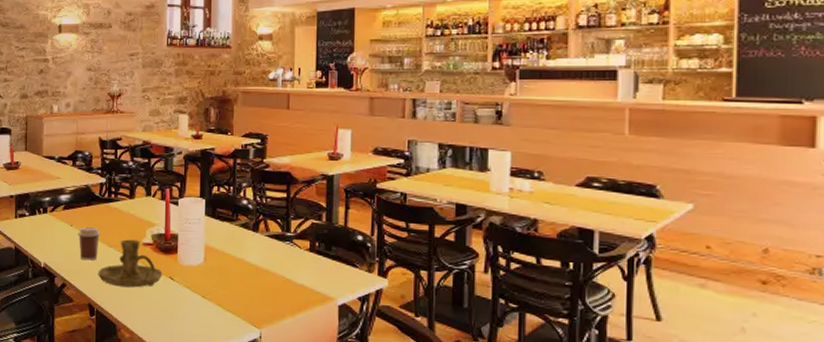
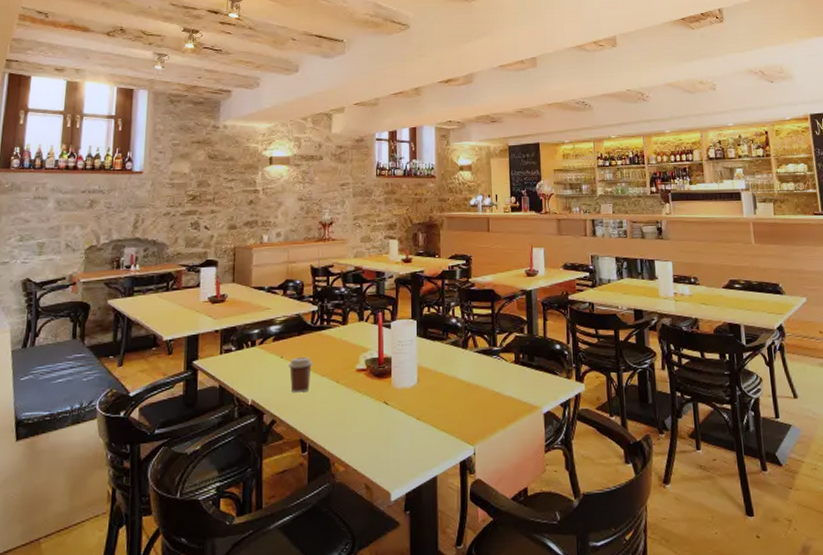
candle holder: present [98,239,163,288] -> none [310,366,377,418]

